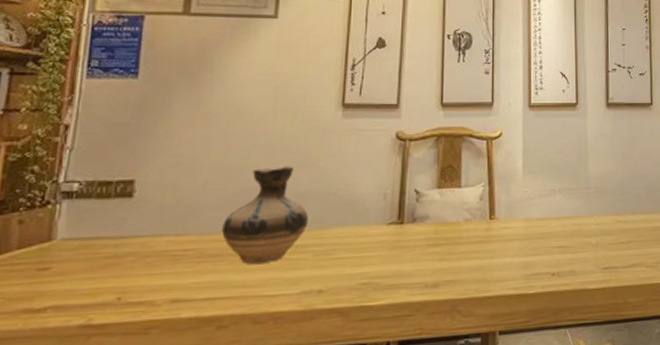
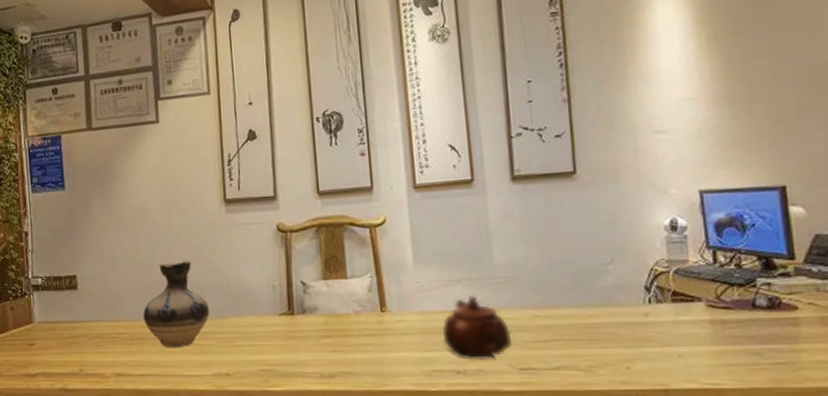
teapot: none [542,203,599,261] -> present [443,295,513,358]

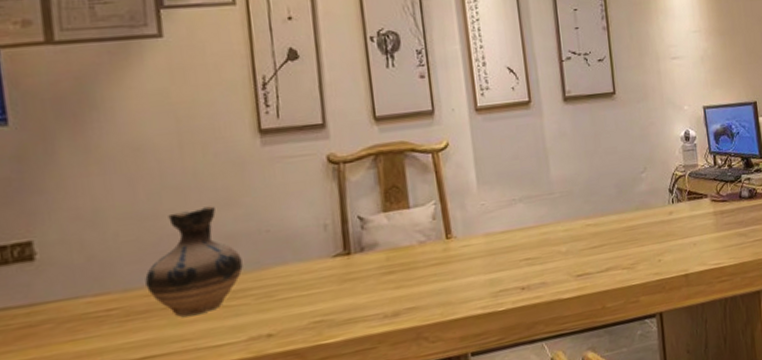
teapot: present [443,295,513,358] -> none [507,211,570,273]

